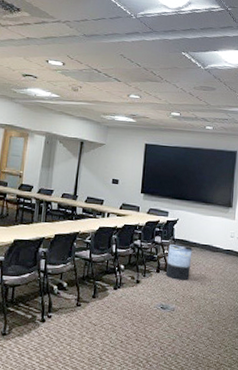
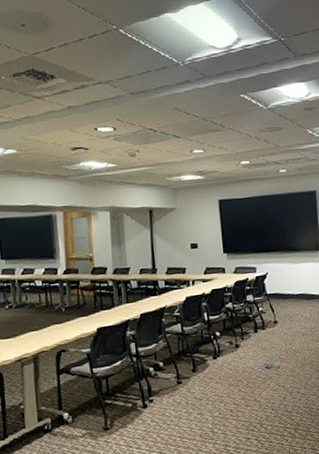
trash can: present [165,243,193,281] -> none [262,298,290,337]

